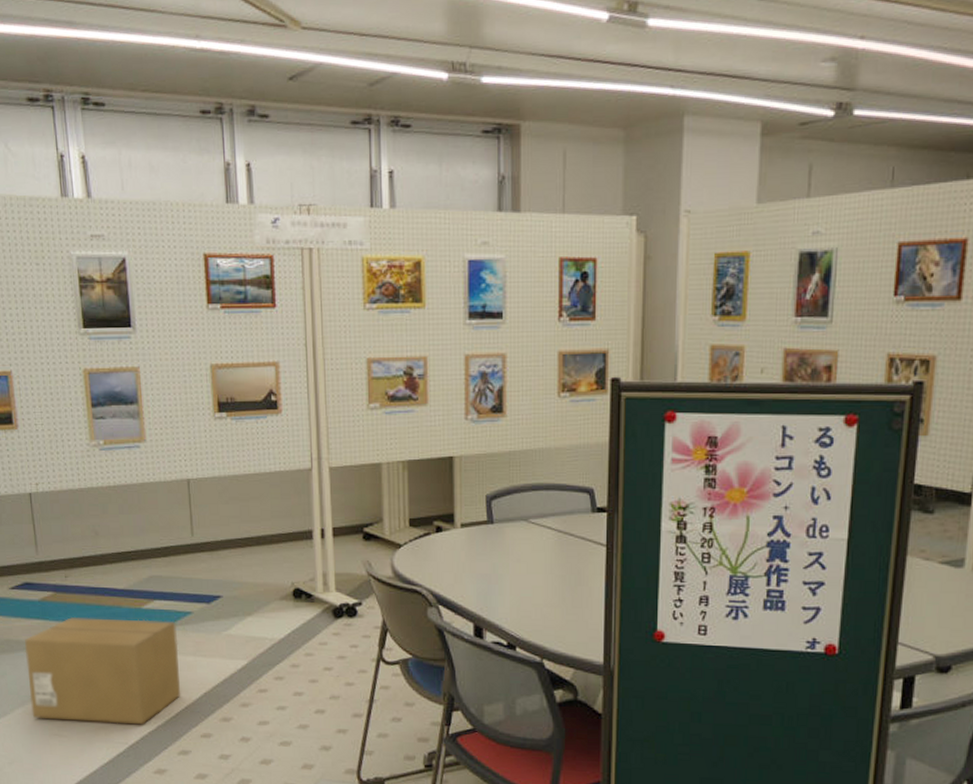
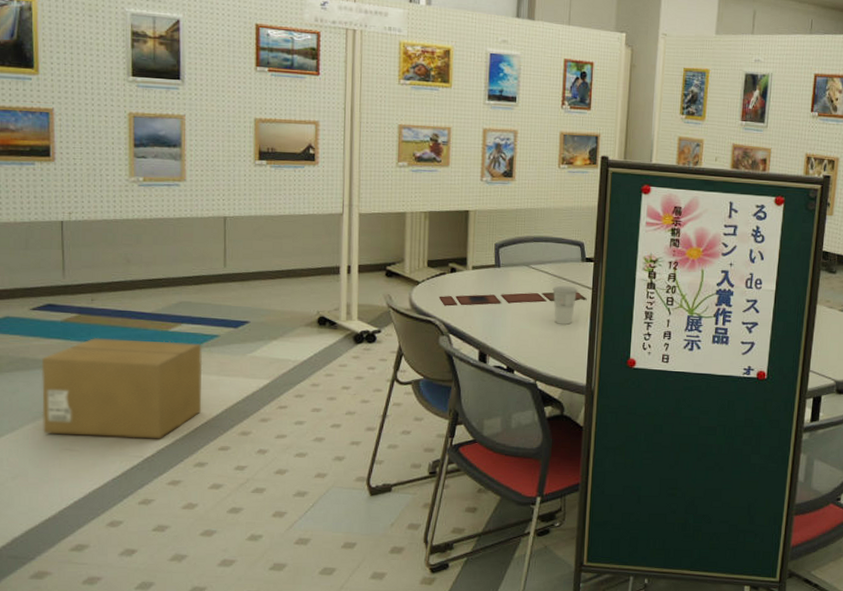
papers: none [424,550,600,573] -> present [438,292,587,306]
cup: none [557,542,589,592] -> present [552,285,578,326]

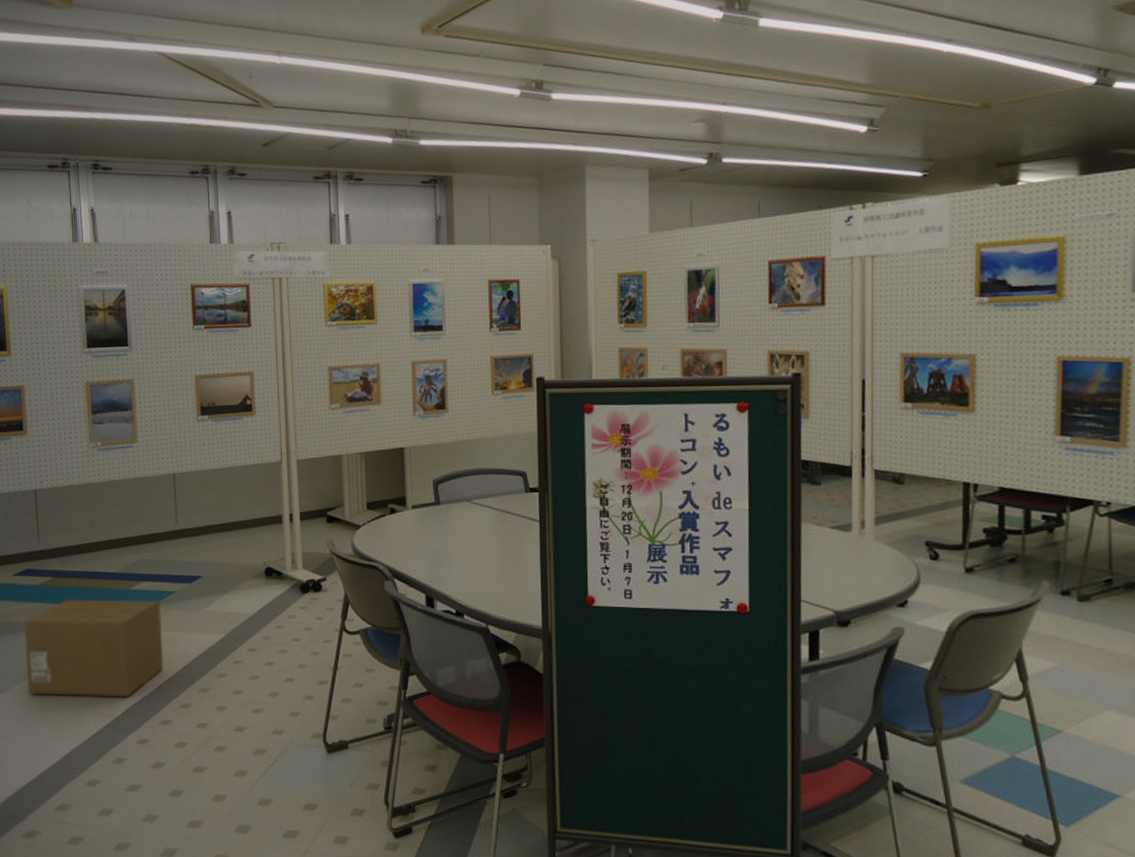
papers: present [438,292,587,306] -> none [380,525,535,550]
cup: present [552,285,578,326] -> none [497,519,524,563]

